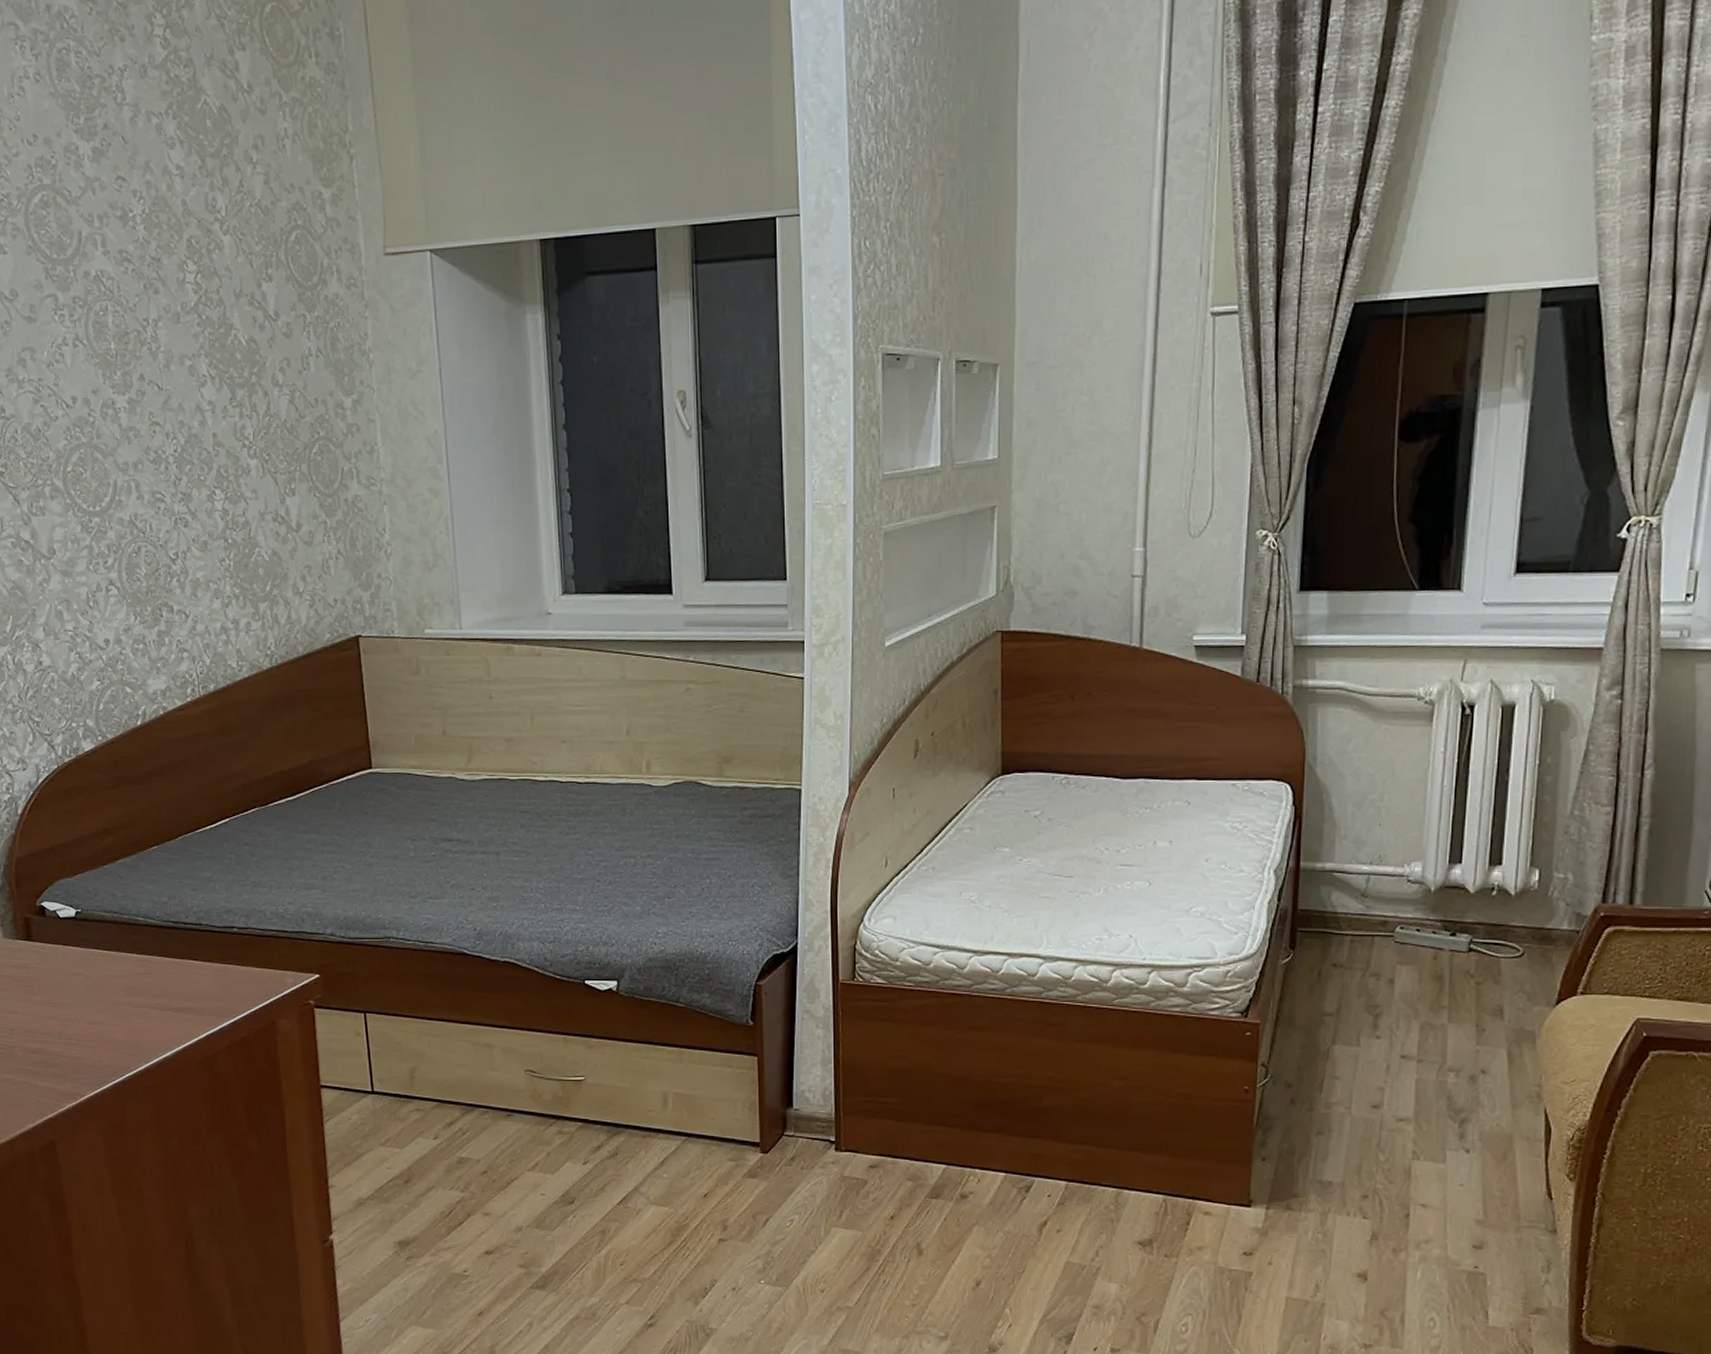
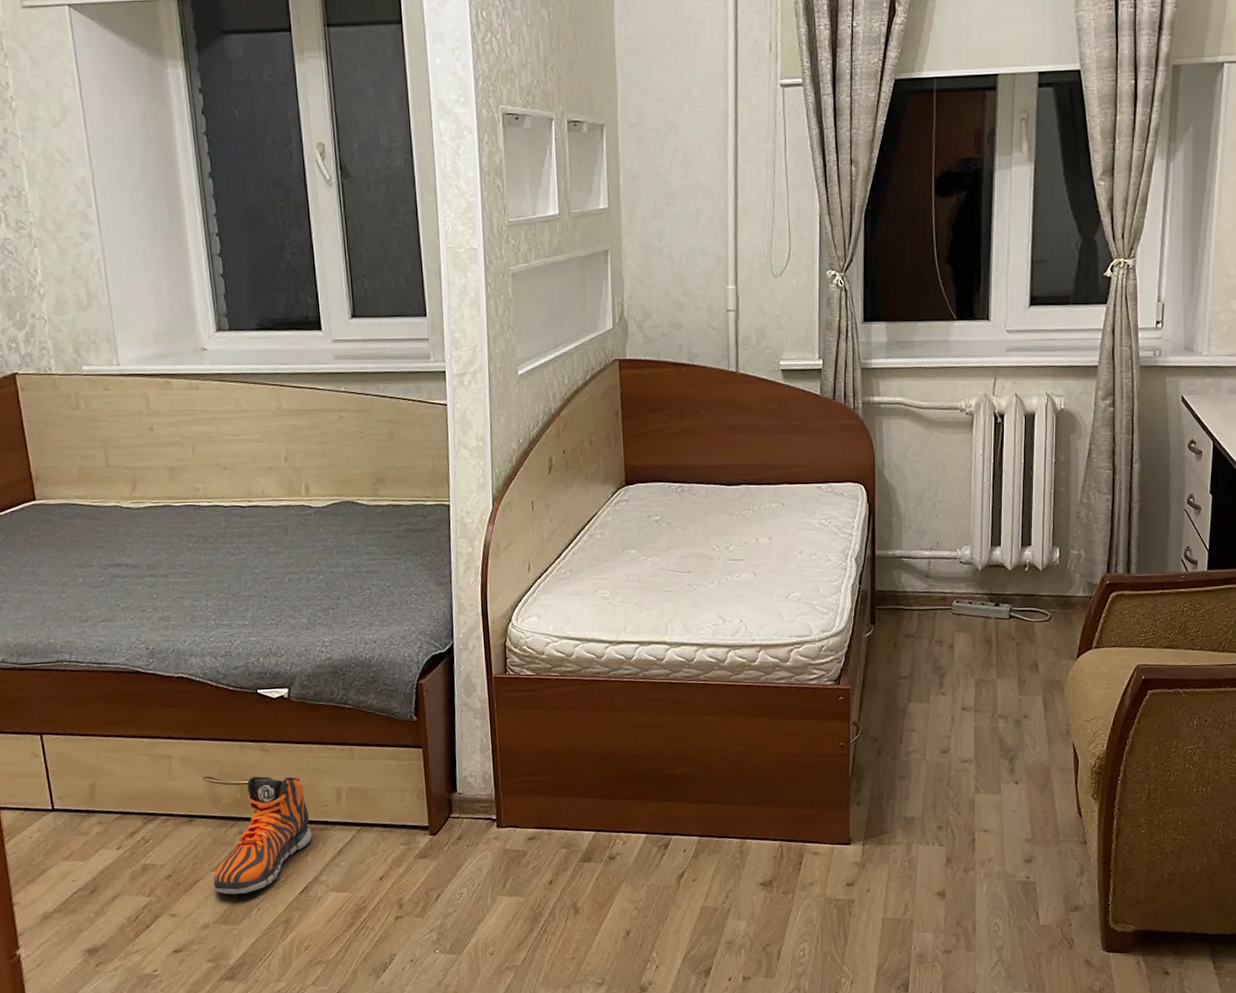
sneaker: none [529,1073,635,1198] -> present [213,776,313,895]

